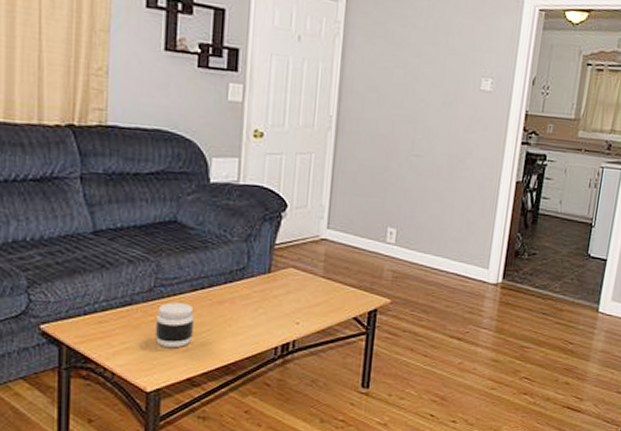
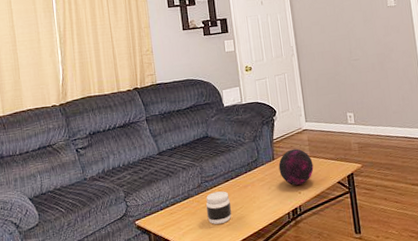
decorative orb: none [274,262,325,312] -> present [278,148,314,185]

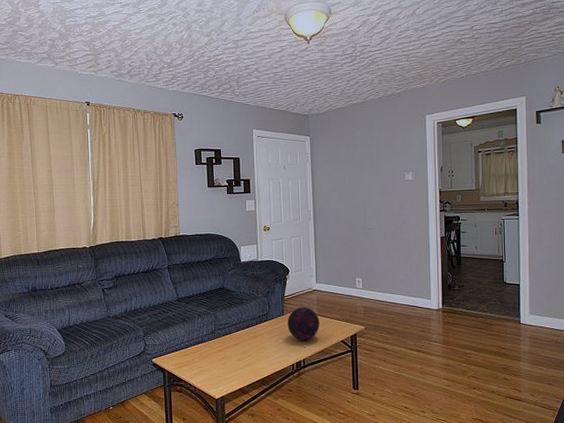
jar: present [206,191,232,225] -> none [217,339,240,368]

